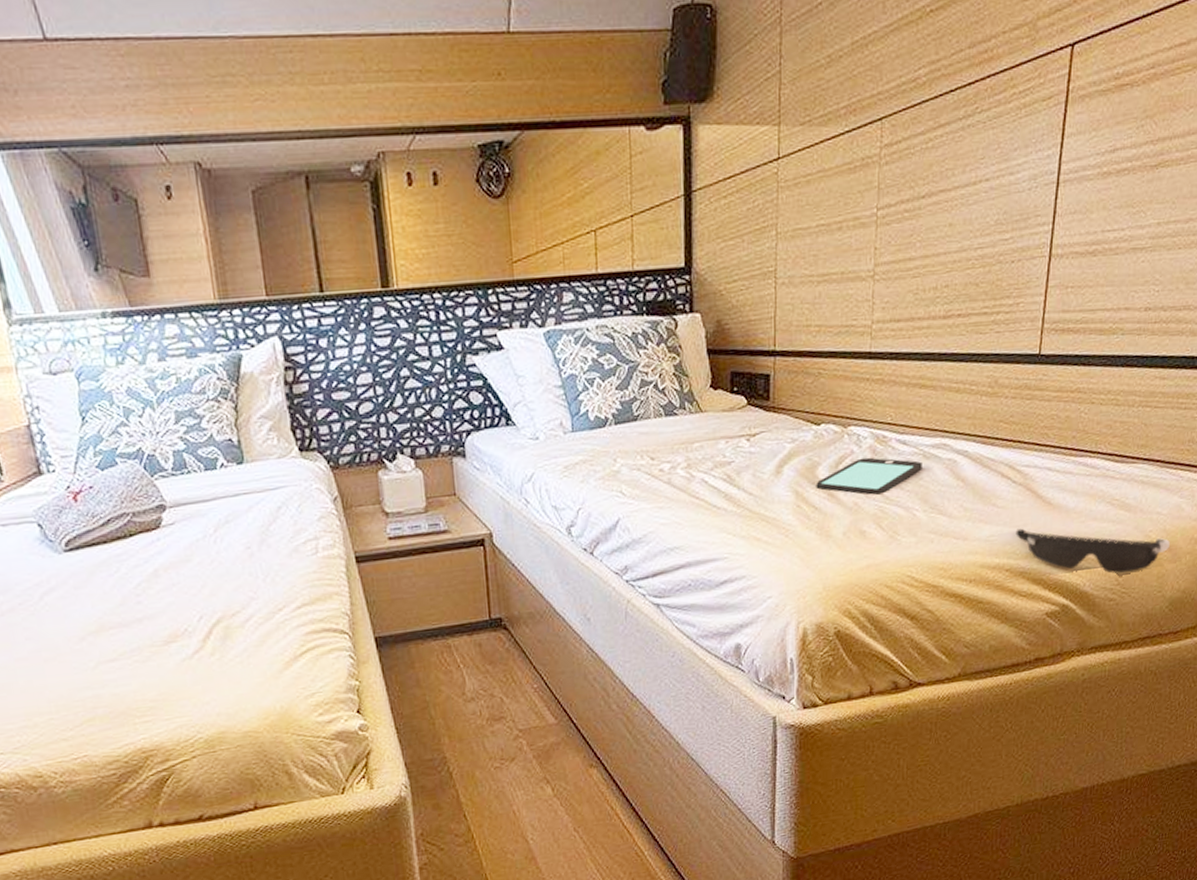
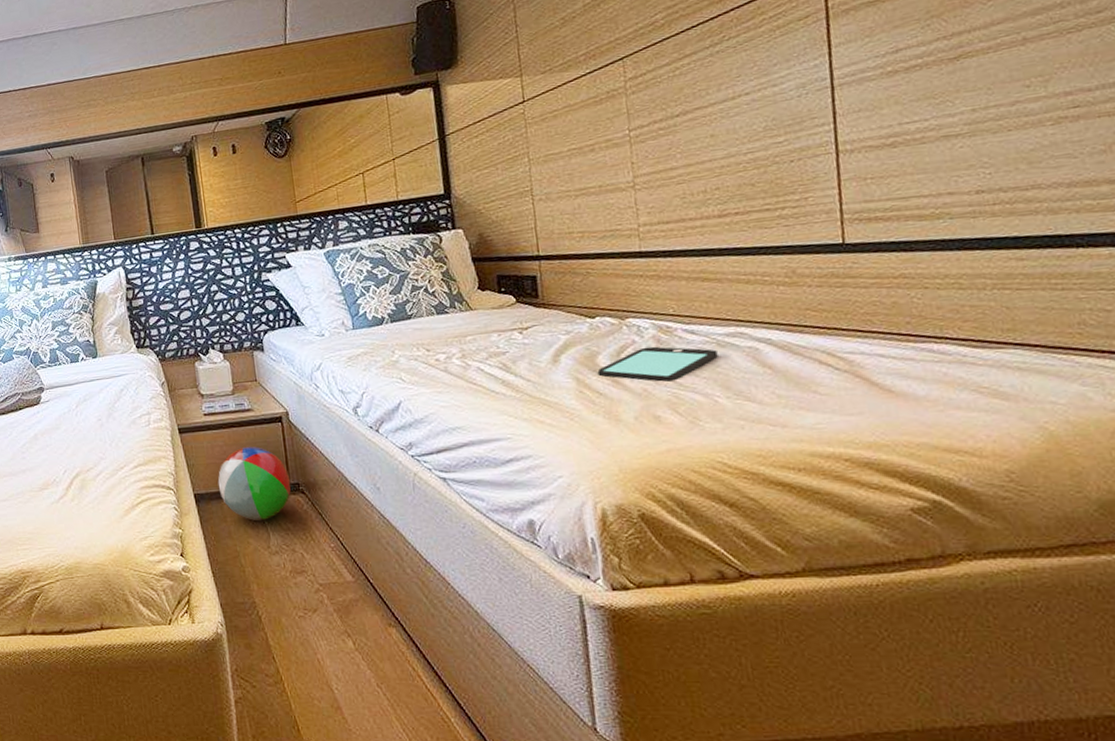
beach ball: none [404,575,493,665] -> present [217,446,292,522]
sunglasses: present [1015,528,1170,574] -> none [849,416,1081,469]

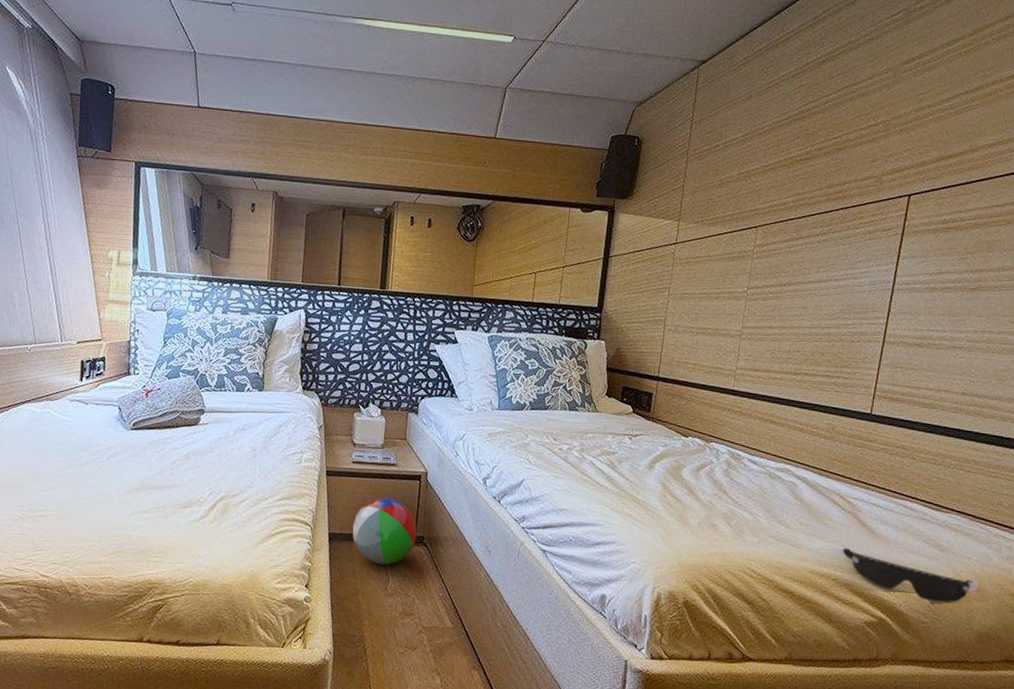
tablet: present [597,346,718,382] -> none [679,468,768,499]
sunglasses: none [849,416,1081,469] -> present [842,547,978,603]

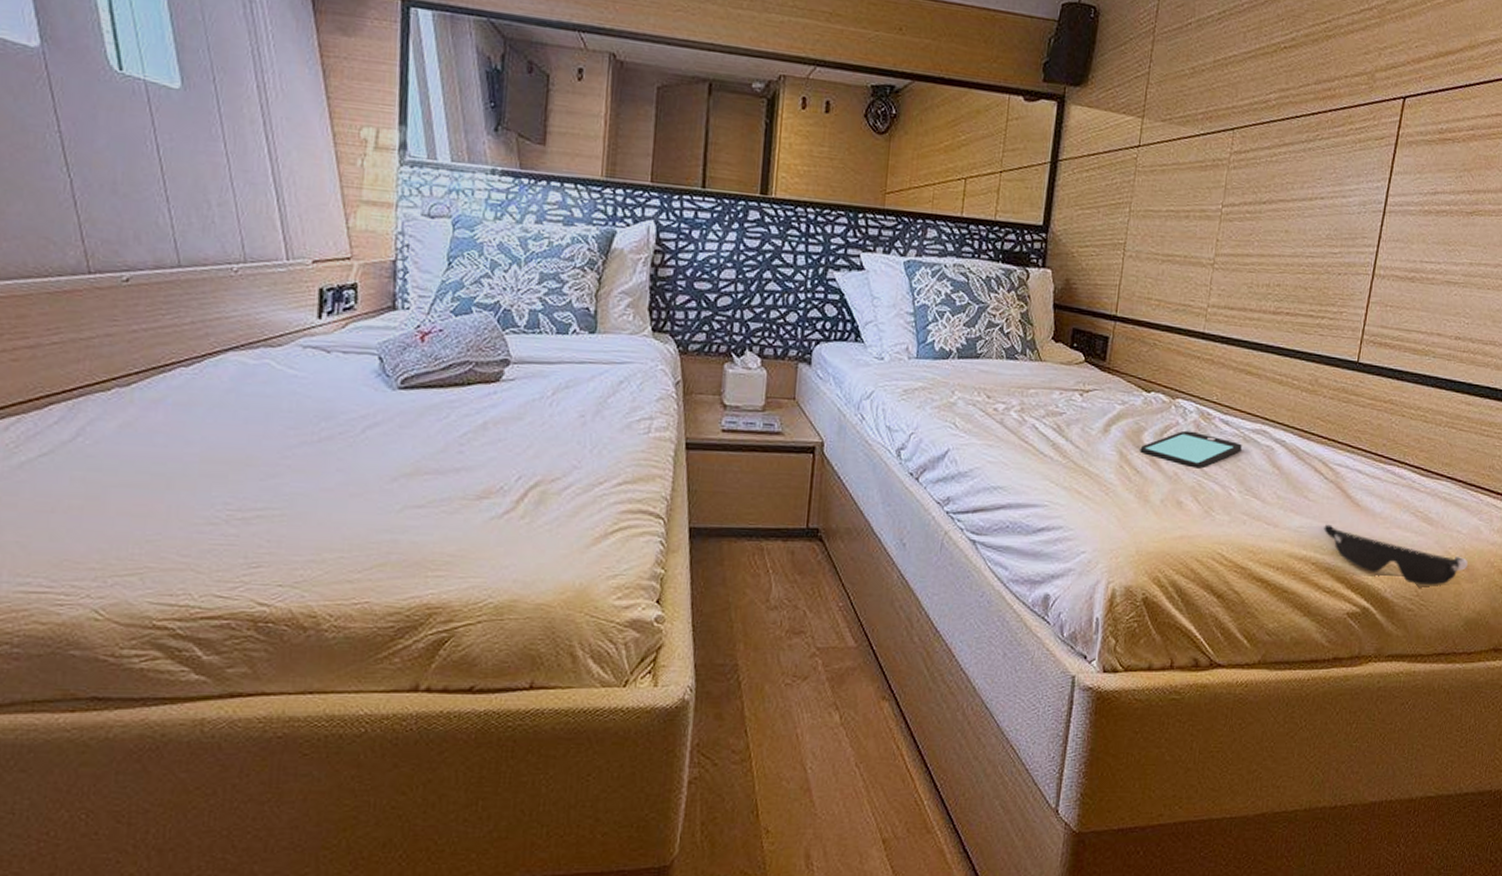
beach ball: present [352,497,417,566] -> none [721,476,810,569]
tablet: none [679,468,768,499] -> present [1139,430,1242,469]

